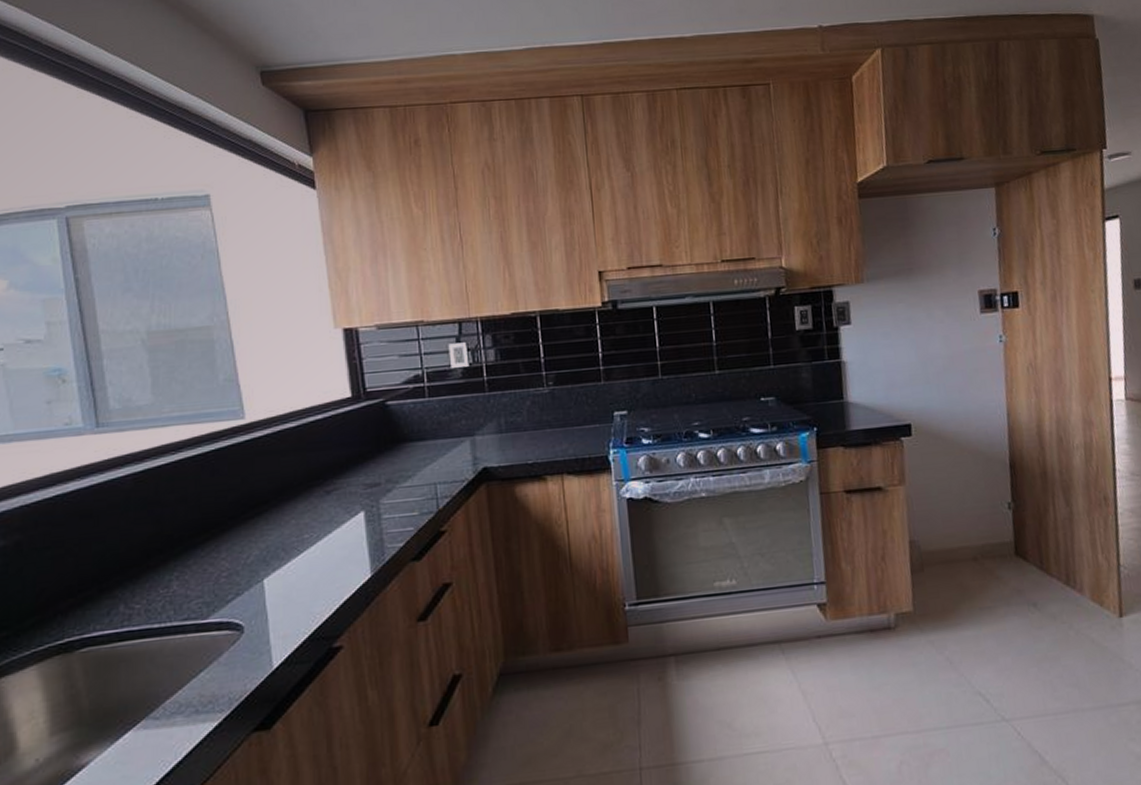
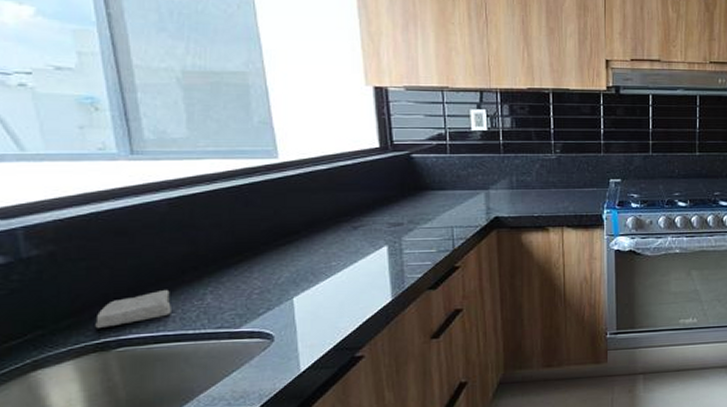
soap bar: none [59,577,136,626] -> present [95,289,171,328]

